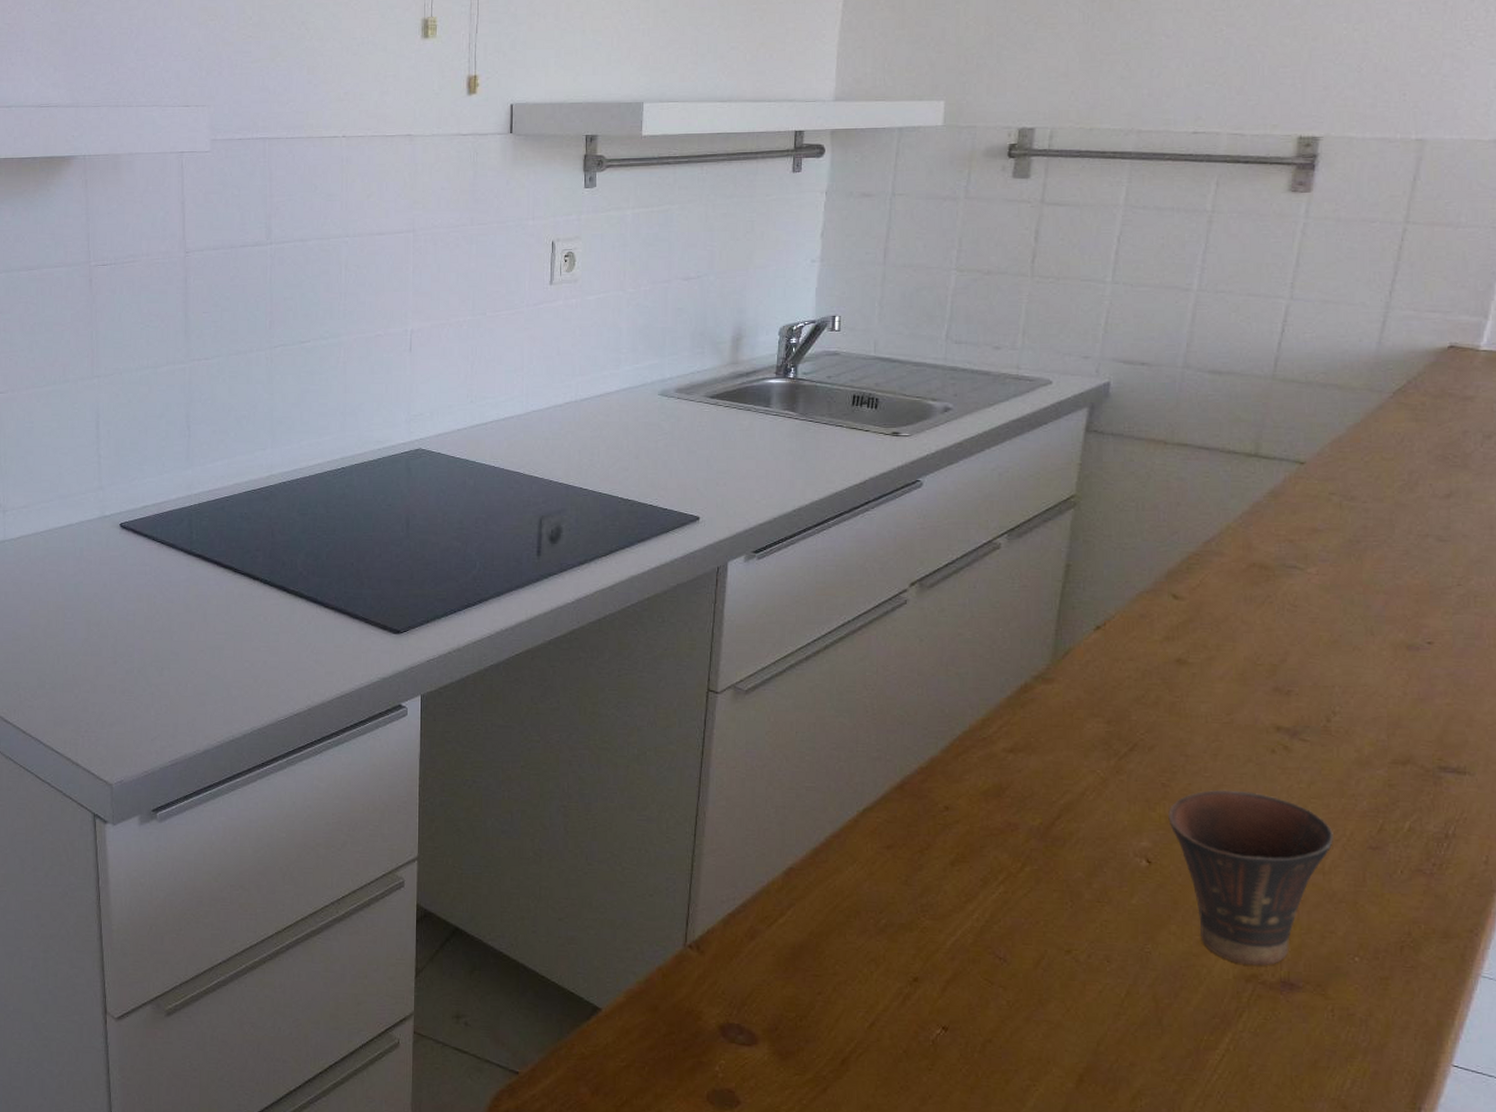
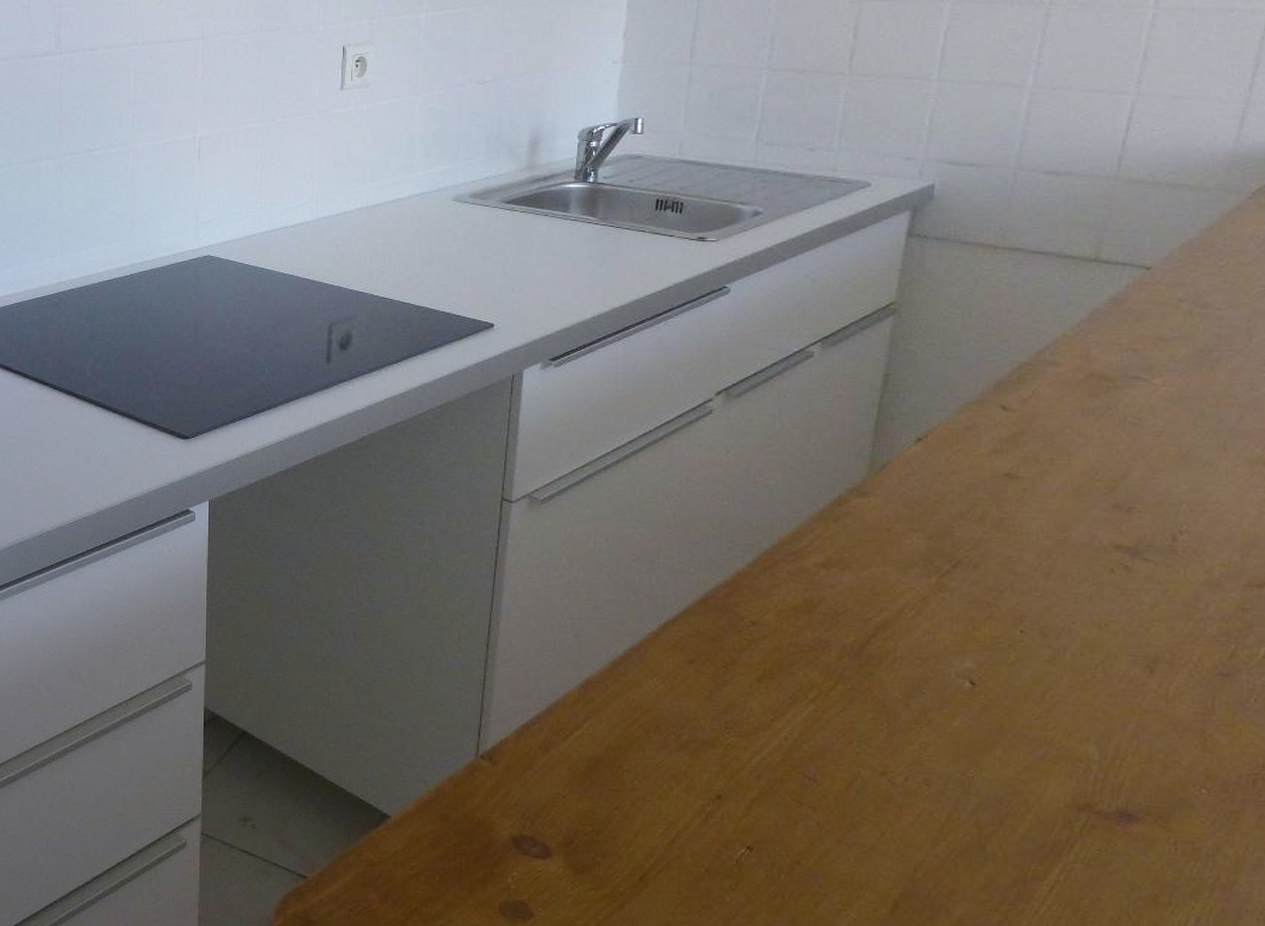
cup: present [1168,789,1333,966] -> none [995,610,1179,796]

